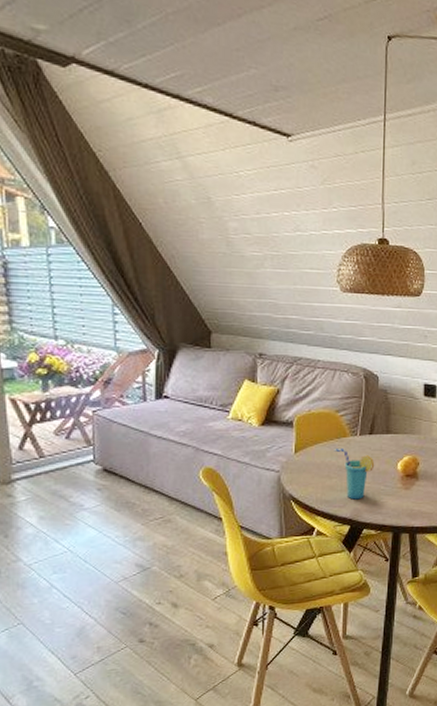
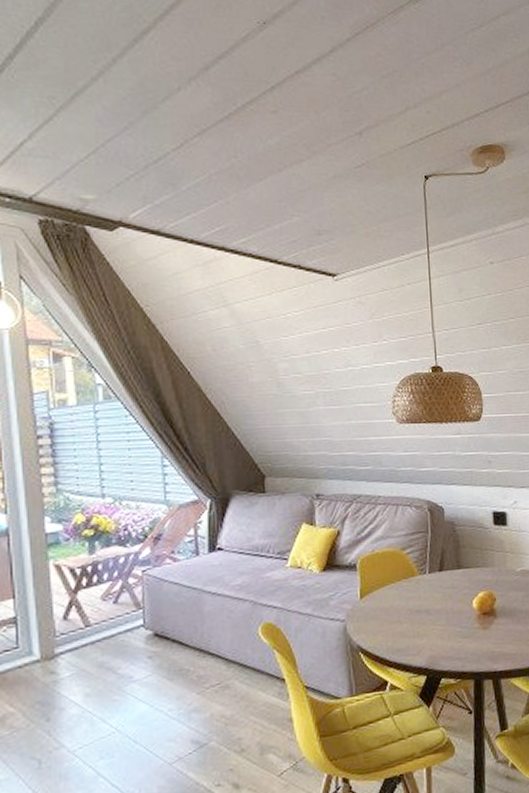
cup: present [333,449,375,500] -> none [402,589,448,646]

